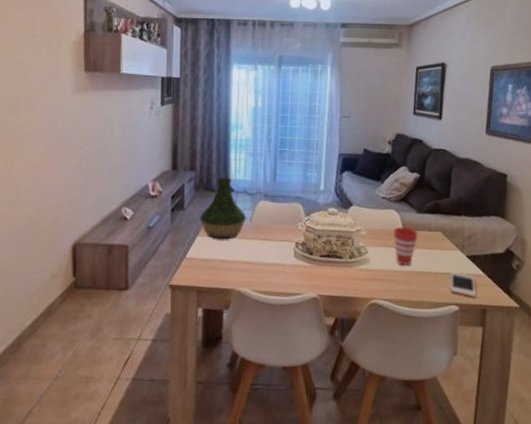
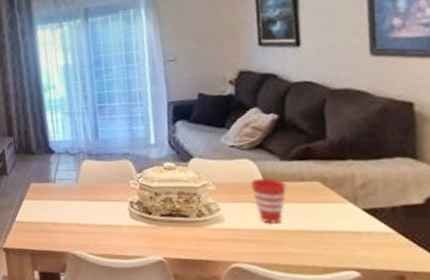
vase: present [200,177,247,240] -> none [24,139,72,203]
cell phone: present [450,272,477,297] -> none [341,230,386,261]

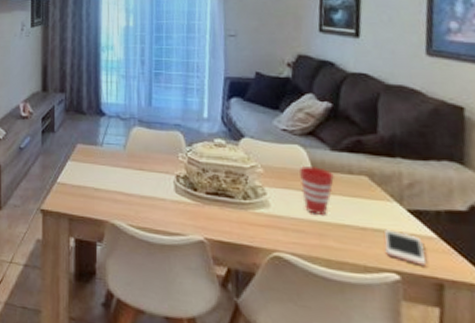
cell phone: none [341,230,386,261] -> present [384,229,427,266]

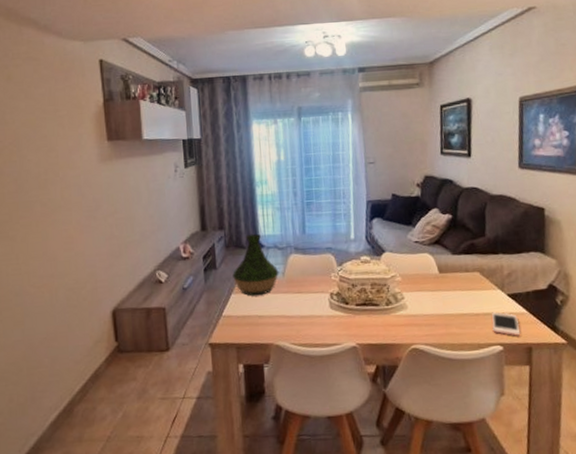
vase: none [70,100,120,167] -> present [233,233,279,297]
cup: present [298,166,334,215] -> none [428,270,455,309]

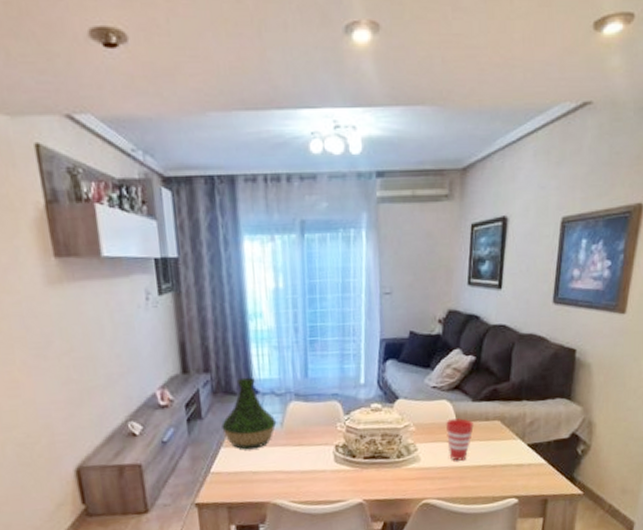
cup: none [428,270,455,309] -> present [445,418,474,461]
cell phone: present [492,312,521,336] -> none [509,463,538,488]

